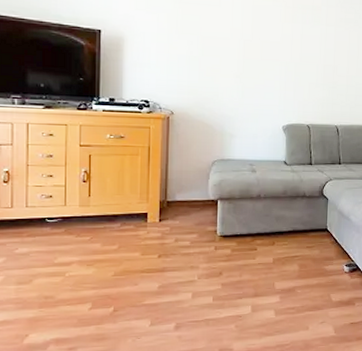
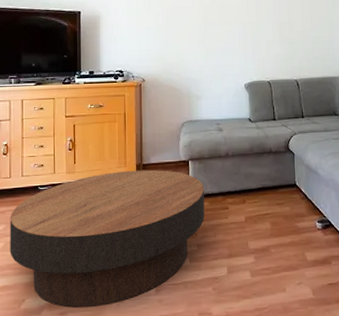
coffee table: none [11,207,232,343] -> present [9,169,205,308]

